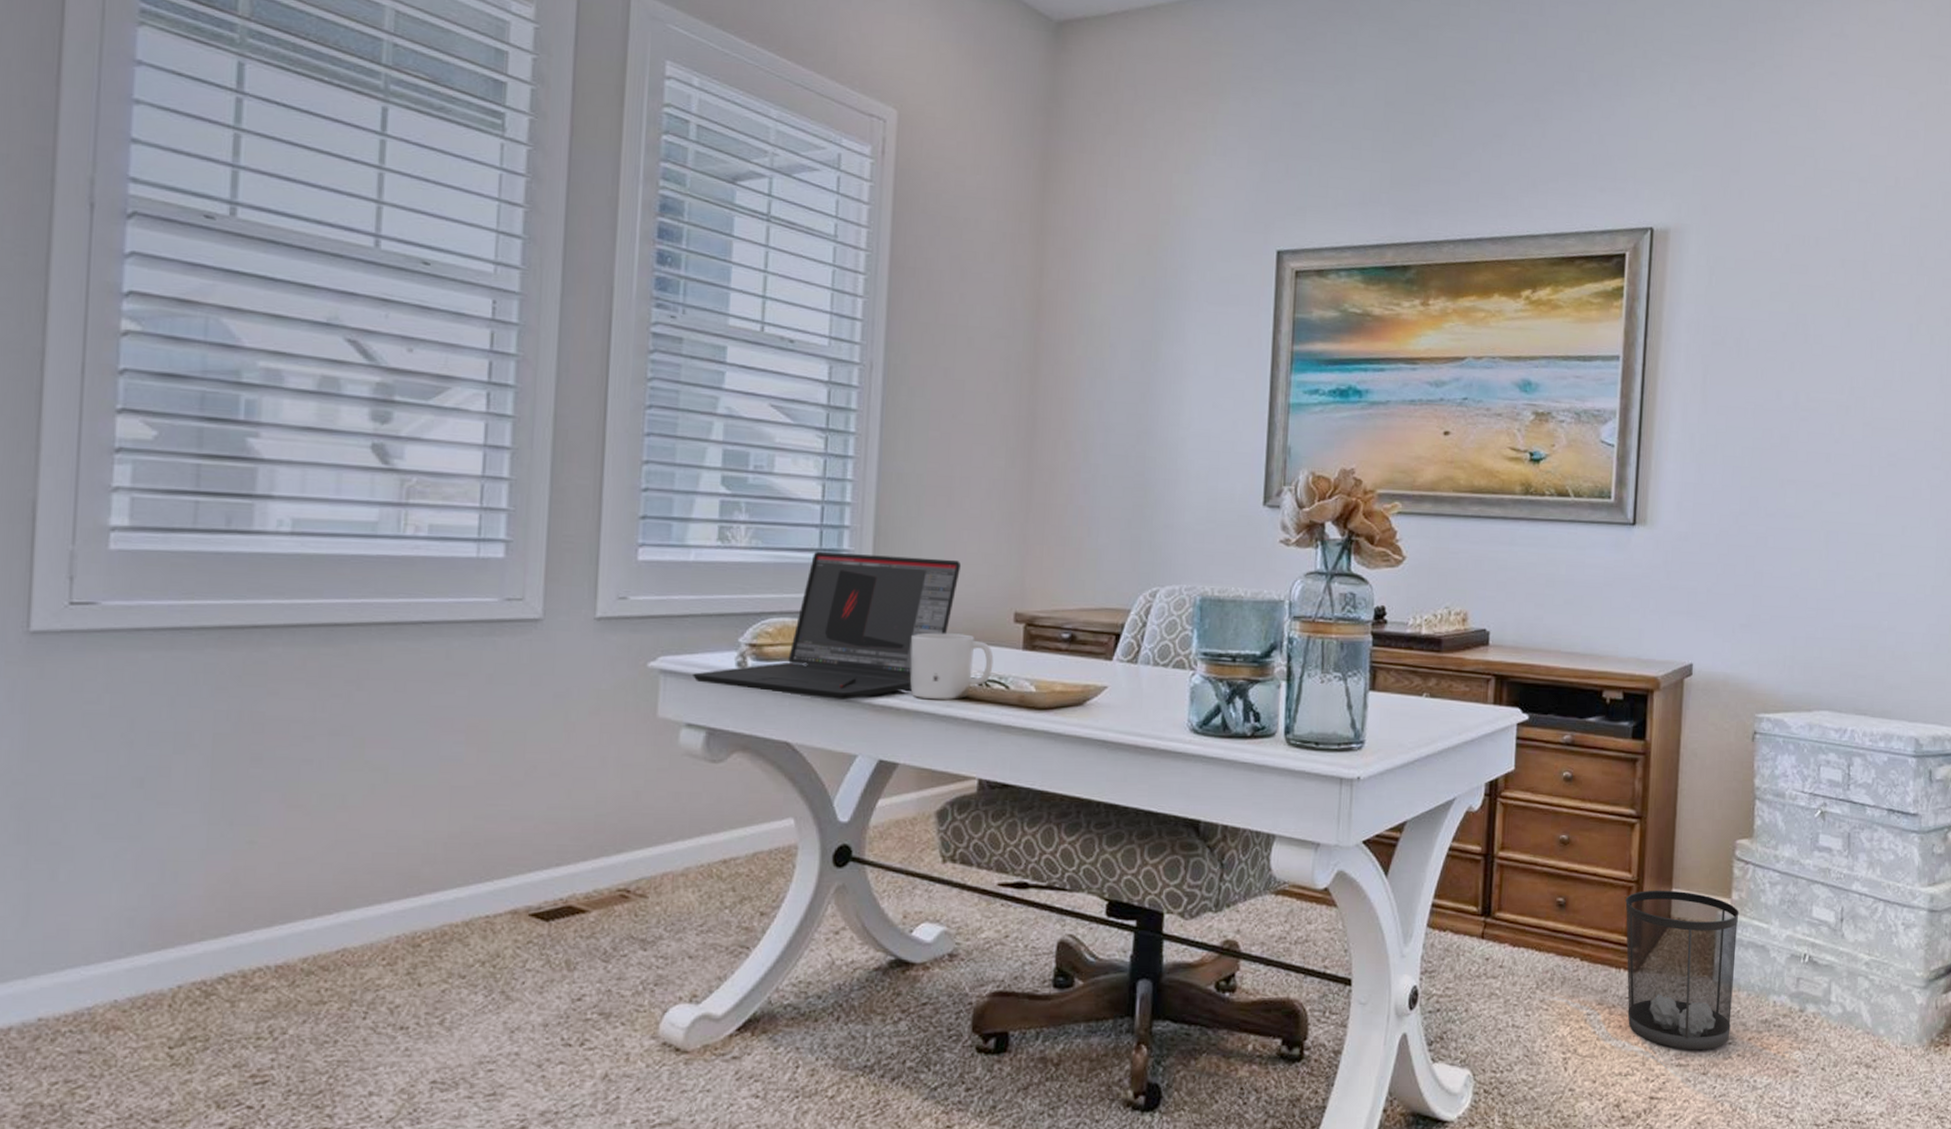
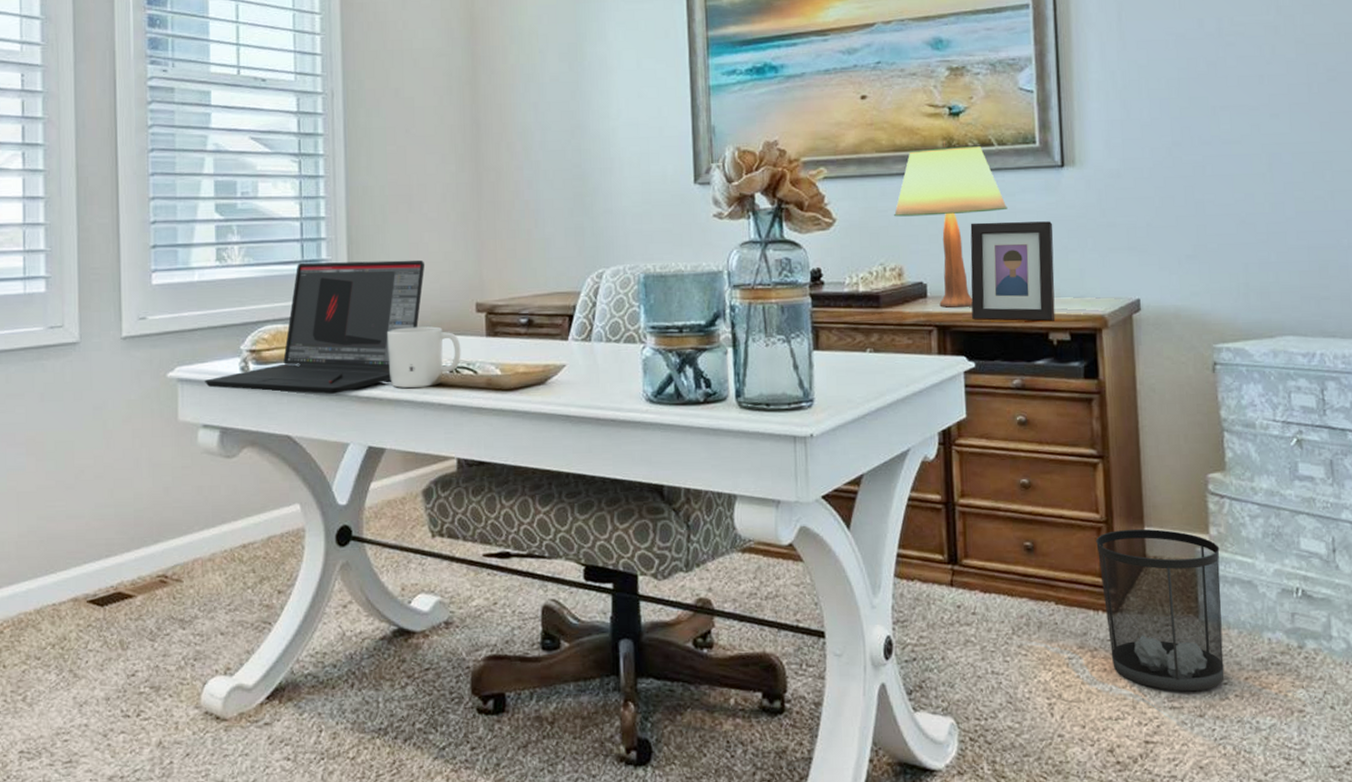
table lamp: none [1463,486,1577,659] -> present [893,140,1008,309]
picture frame: none [1531,573,1619,679] -> present [970,221,1056,322]

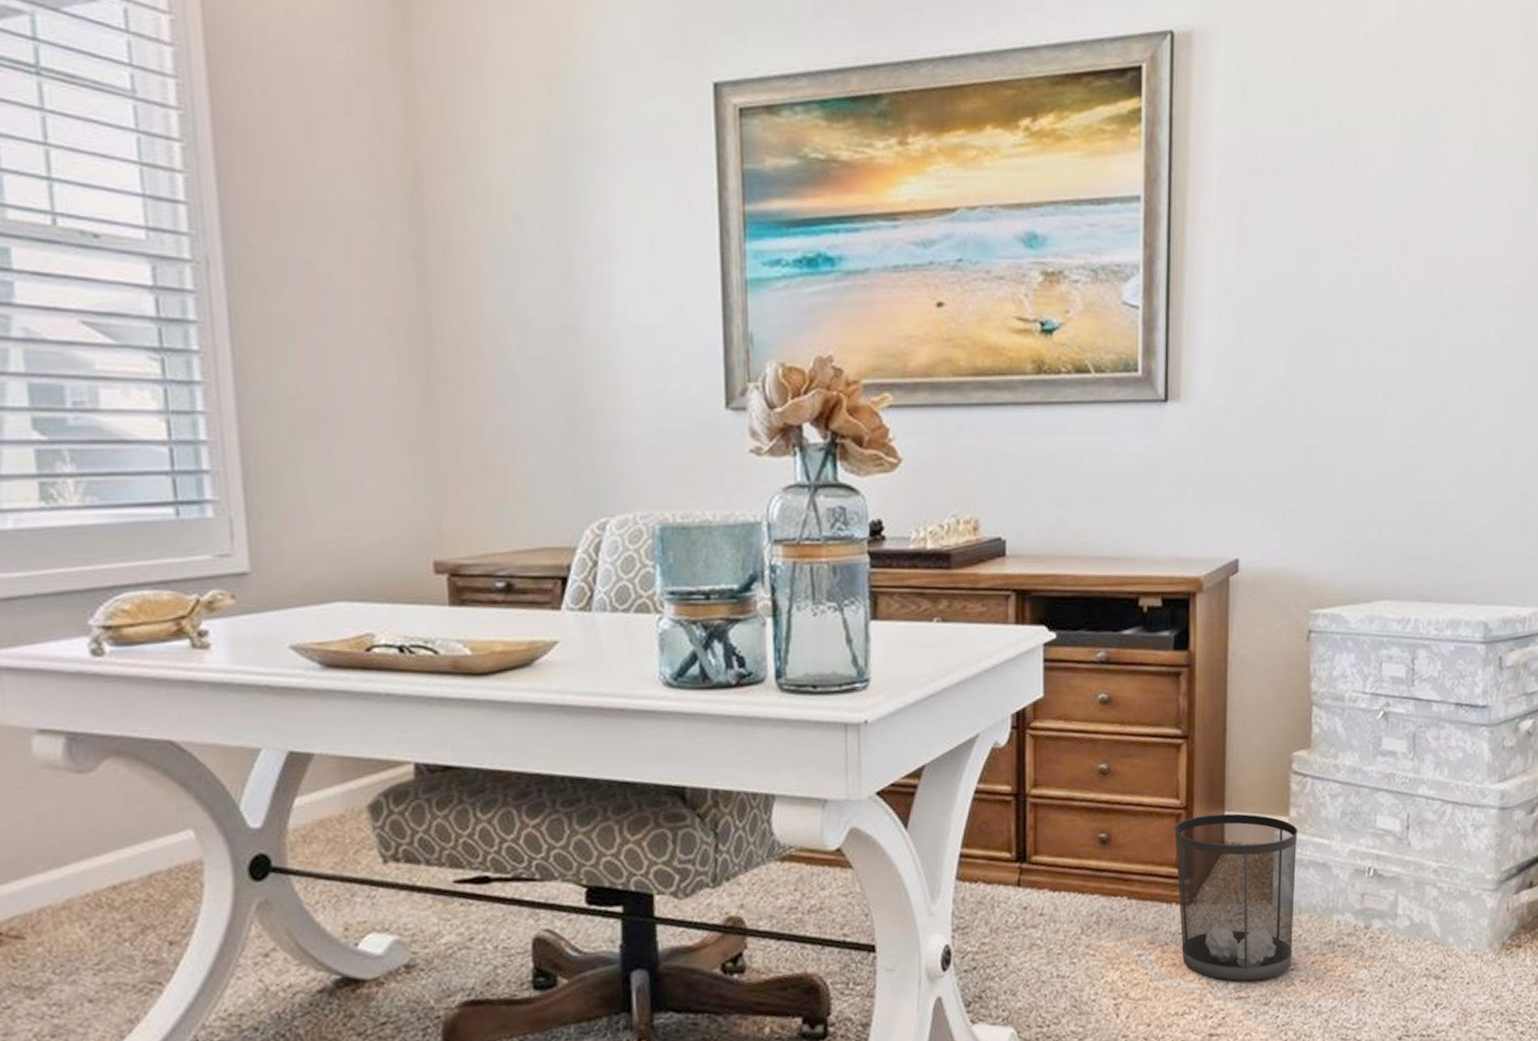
laptop: present [205,259,425,394] -> none [36,502,360,685]
mug: present [386,326,461,388] -> none [307,592,416,674]
table lamp: present [893,140,1008,309] -> none [970,364,1102,570]
picture frame: present [970,221,1056,322] -> none [1056,466,1151,585]

